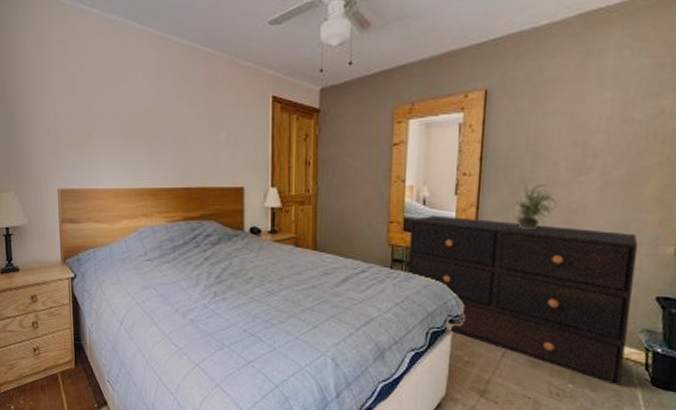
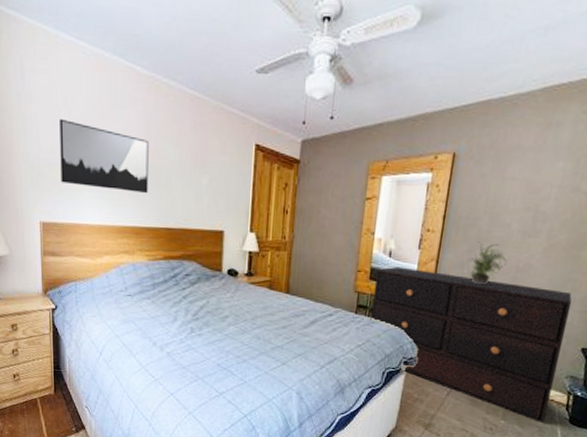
wall art: none [75,85,165,154] -> present [59,118,149,194]

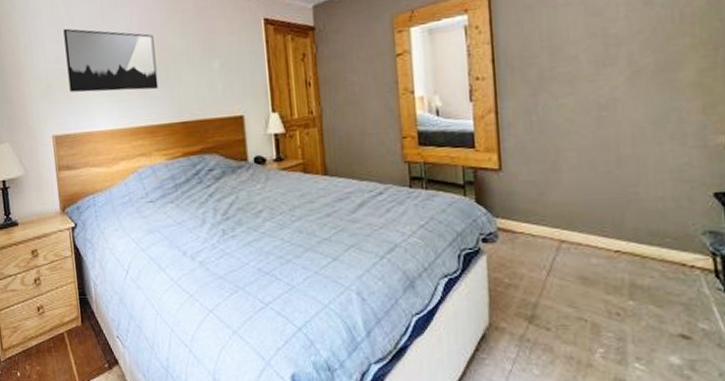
dresser: present [370,266,572,423] -> none [425,124,690,298]
potted plant: present [468,240,507,285] -> none [534,80,584,133]

